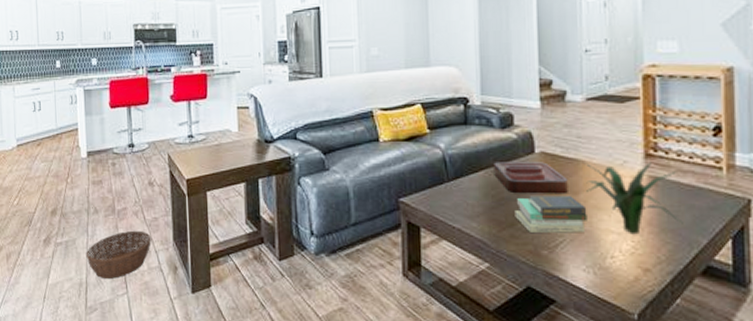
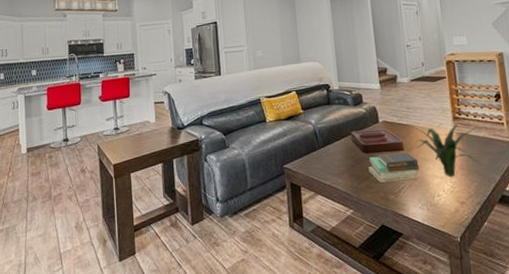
basket: present [86,230,151,279] -> none [25,212,84,257]

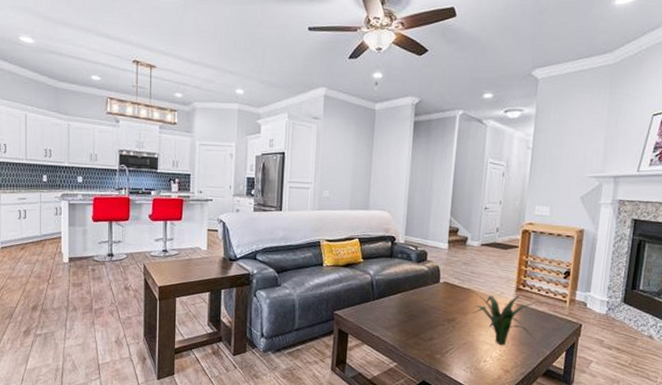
decorative tray: present [351,128,404,153] -> none [408,287,461,313]
books: present [368,152,419,183] -> none [420,314,472,343]

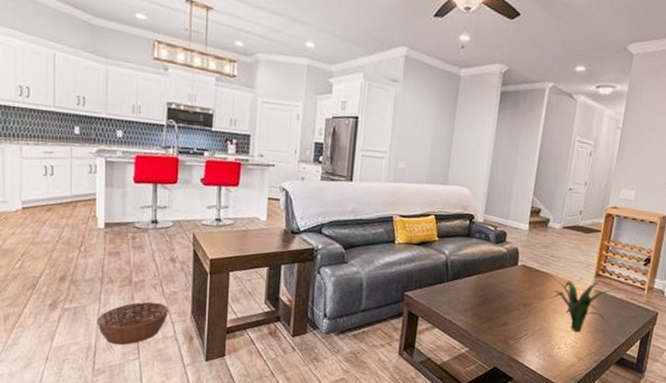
basket: none [63,326,124,366] -> present [96,301,169,345]

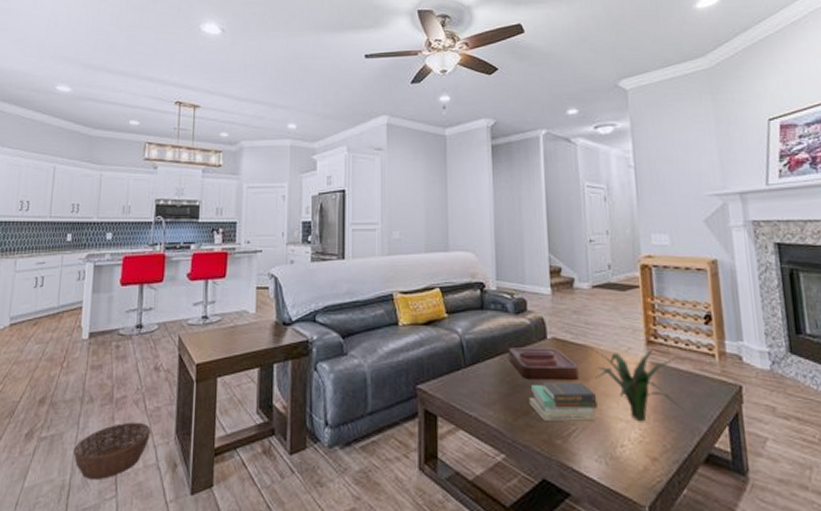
decorative tray: none [484,269,538,298] -> present [509,347,579,379]
books: none [494,298,548,329] -> present [529,382,598,421]

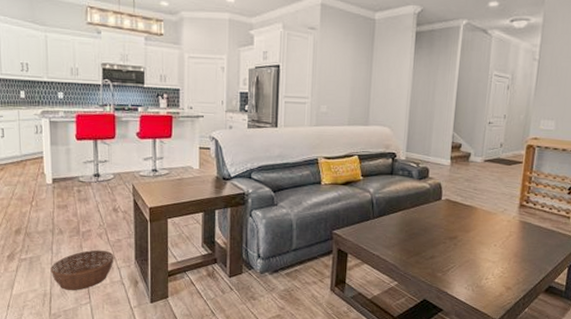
decorative tray: present [509,347,579,379] -> none [409,205,463,231]
books: present [529,382,598,421] -> none [421,232,474,261]
plant: present [591,348,685,422] -> none [475,208,539,263]

